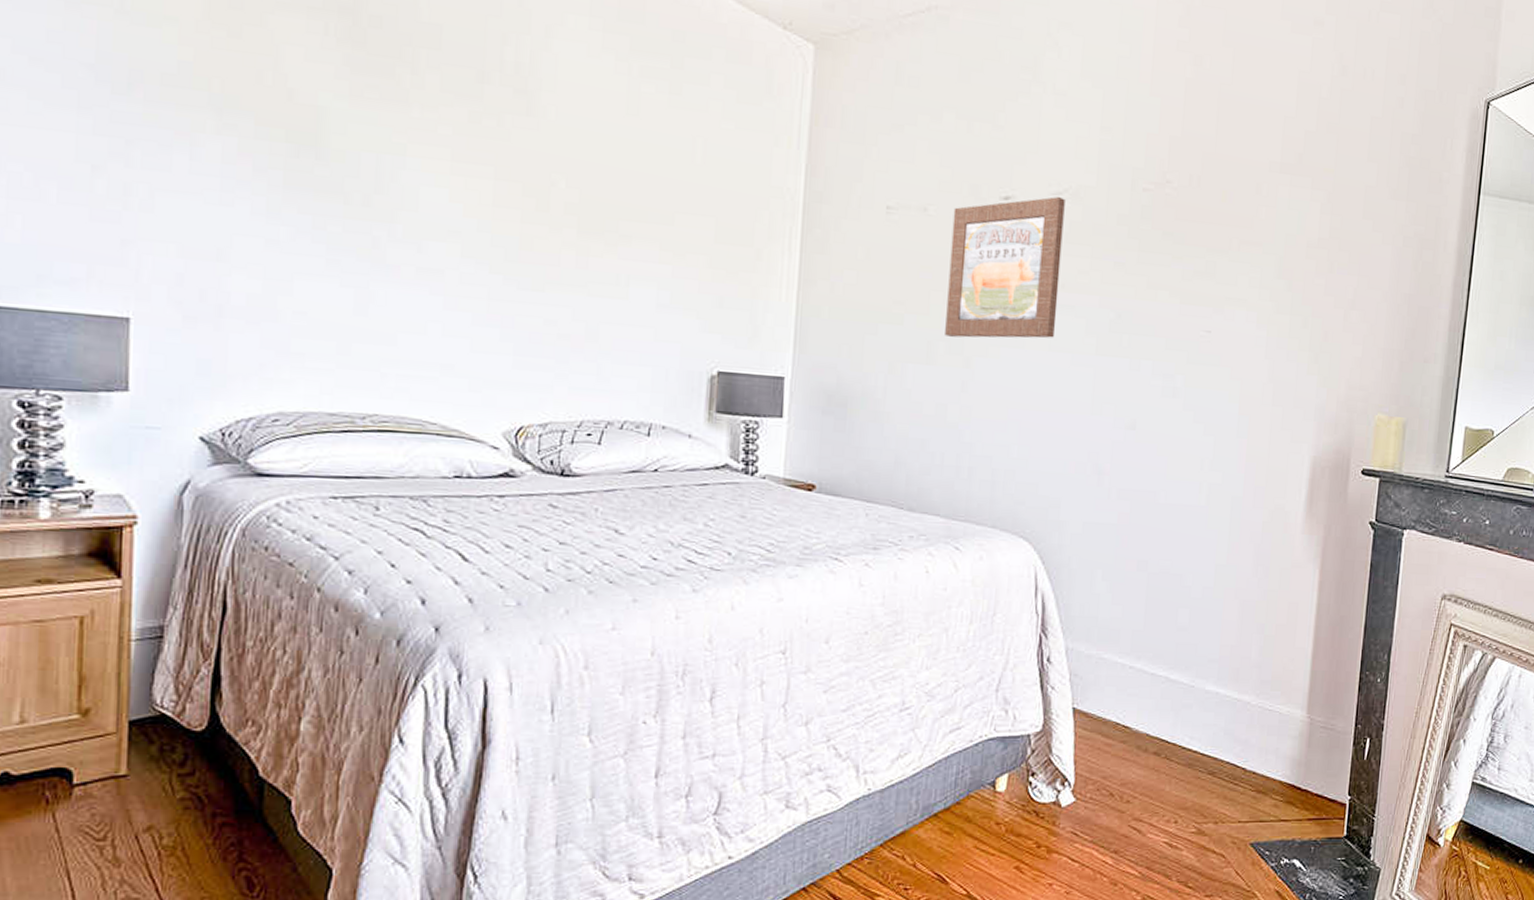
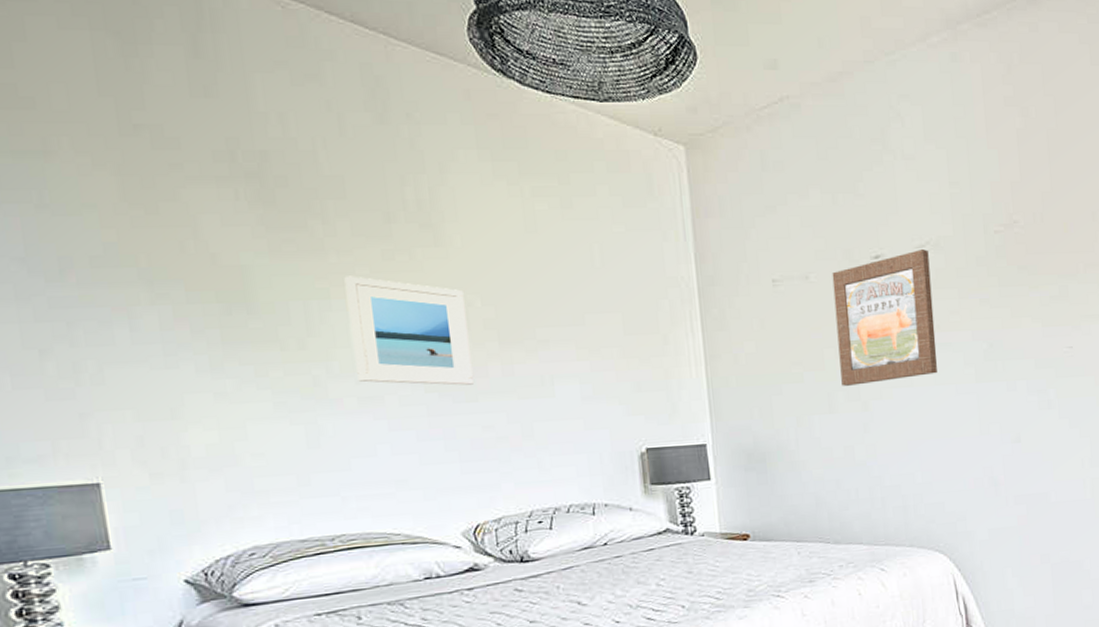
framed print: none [420,133,548,272] -> present [344,276,475,386]

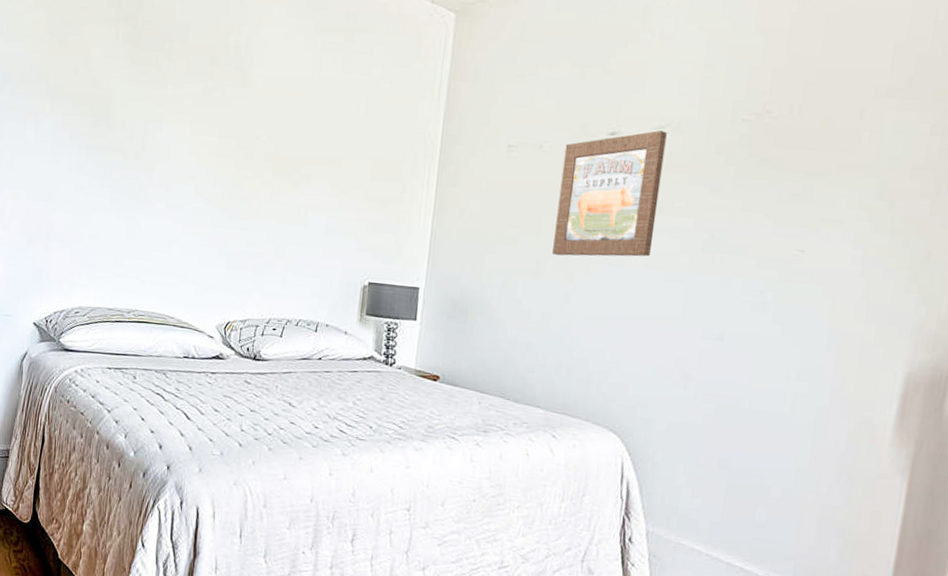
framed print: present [344,276,475,386] -> none [169,105,255,206]

